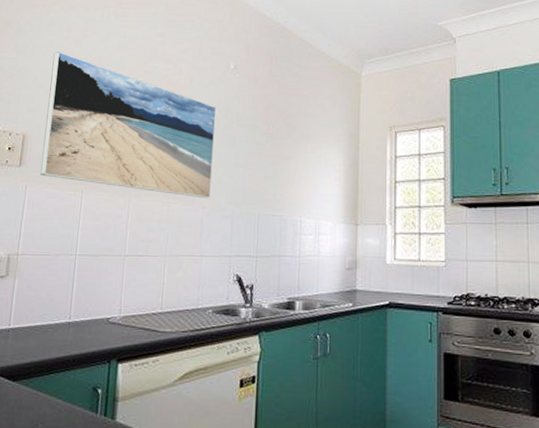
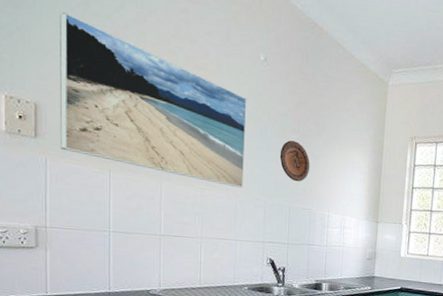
decorative plate: none [248,144,281,187] -> present [279,140,311,182]

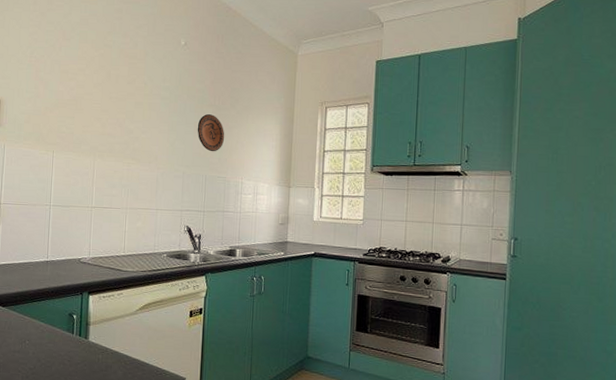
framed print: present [60,12,247,188] -> none [16,24,169,161]

